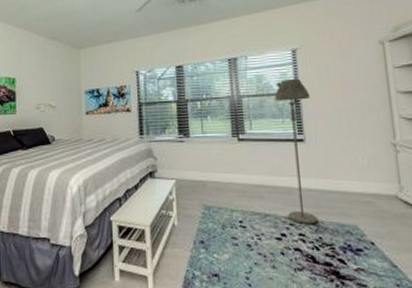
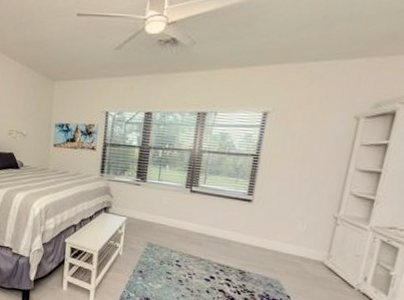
floor lamp: present [274,79,318,224] -> none [220,141,270,273]

